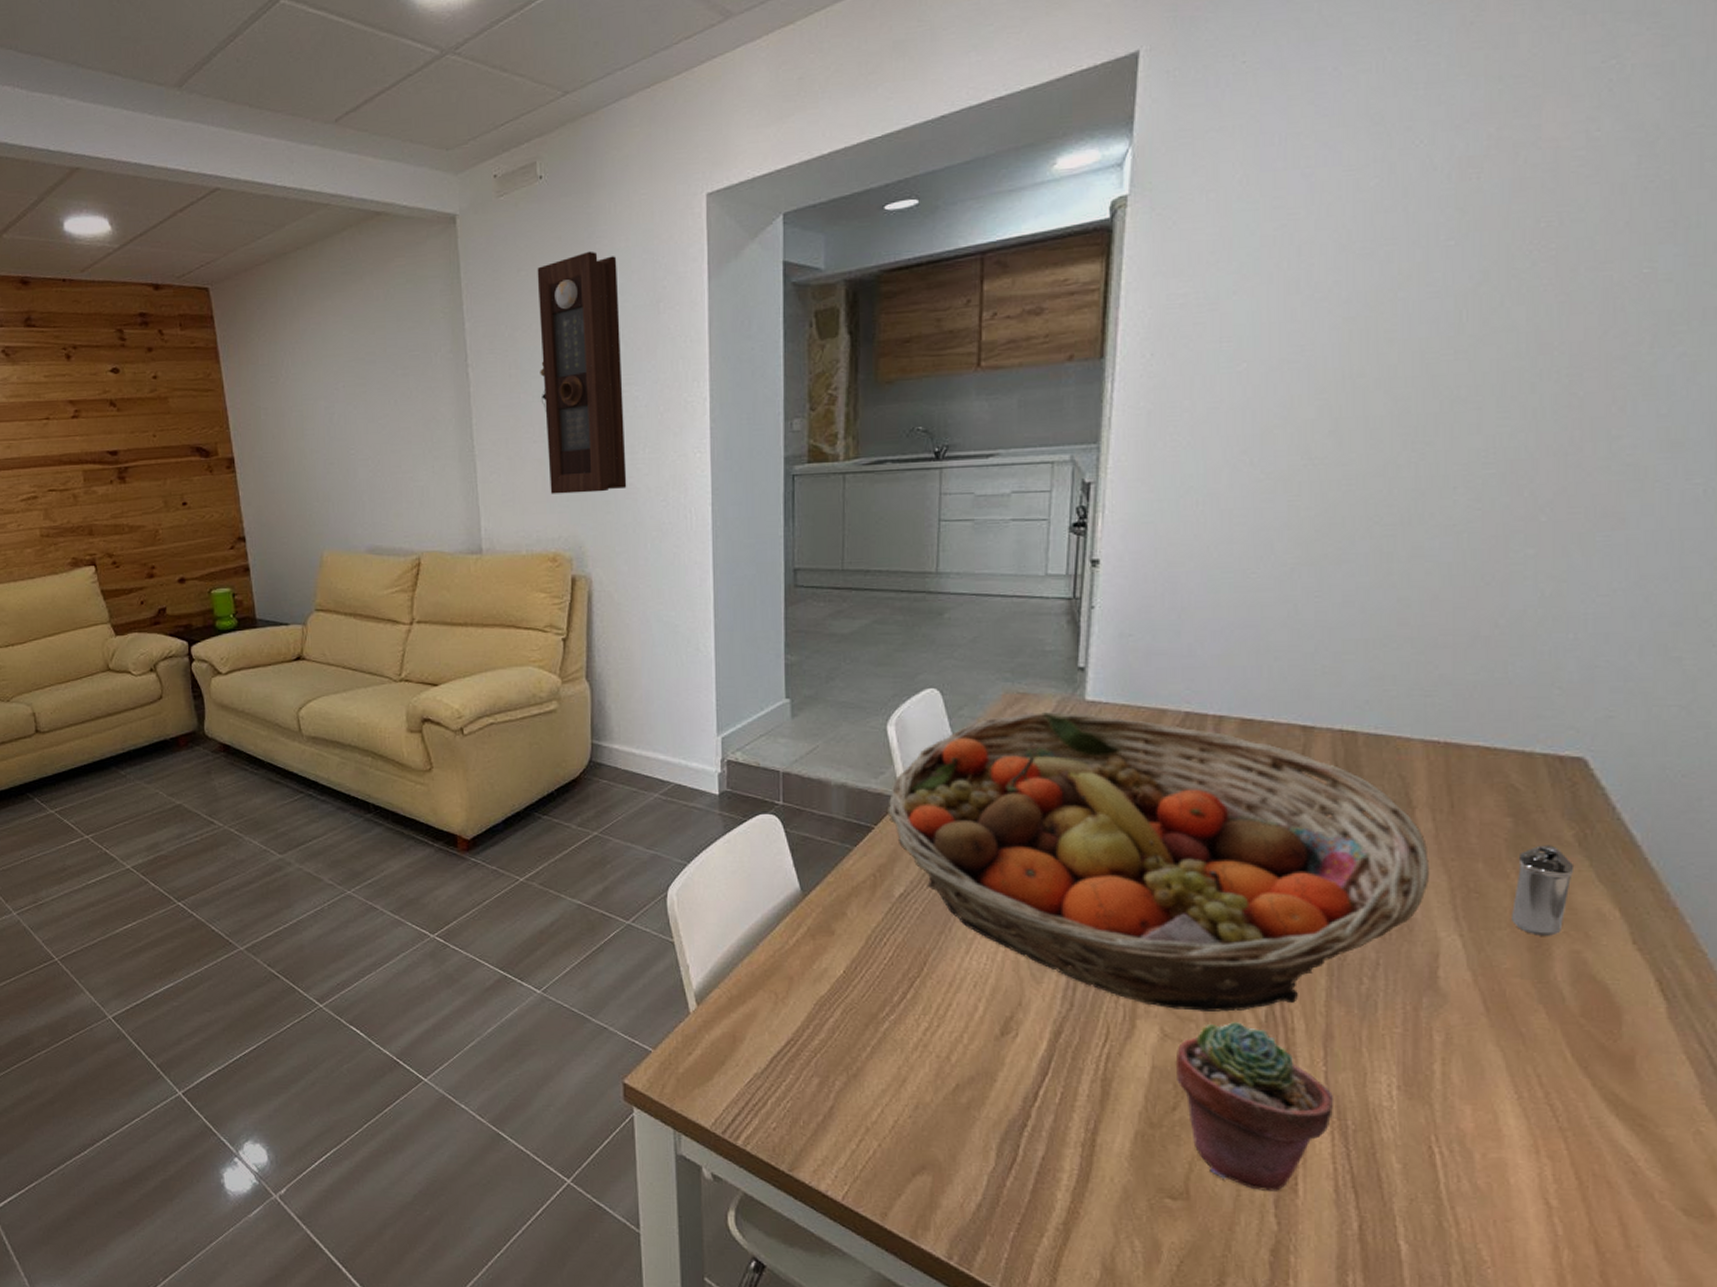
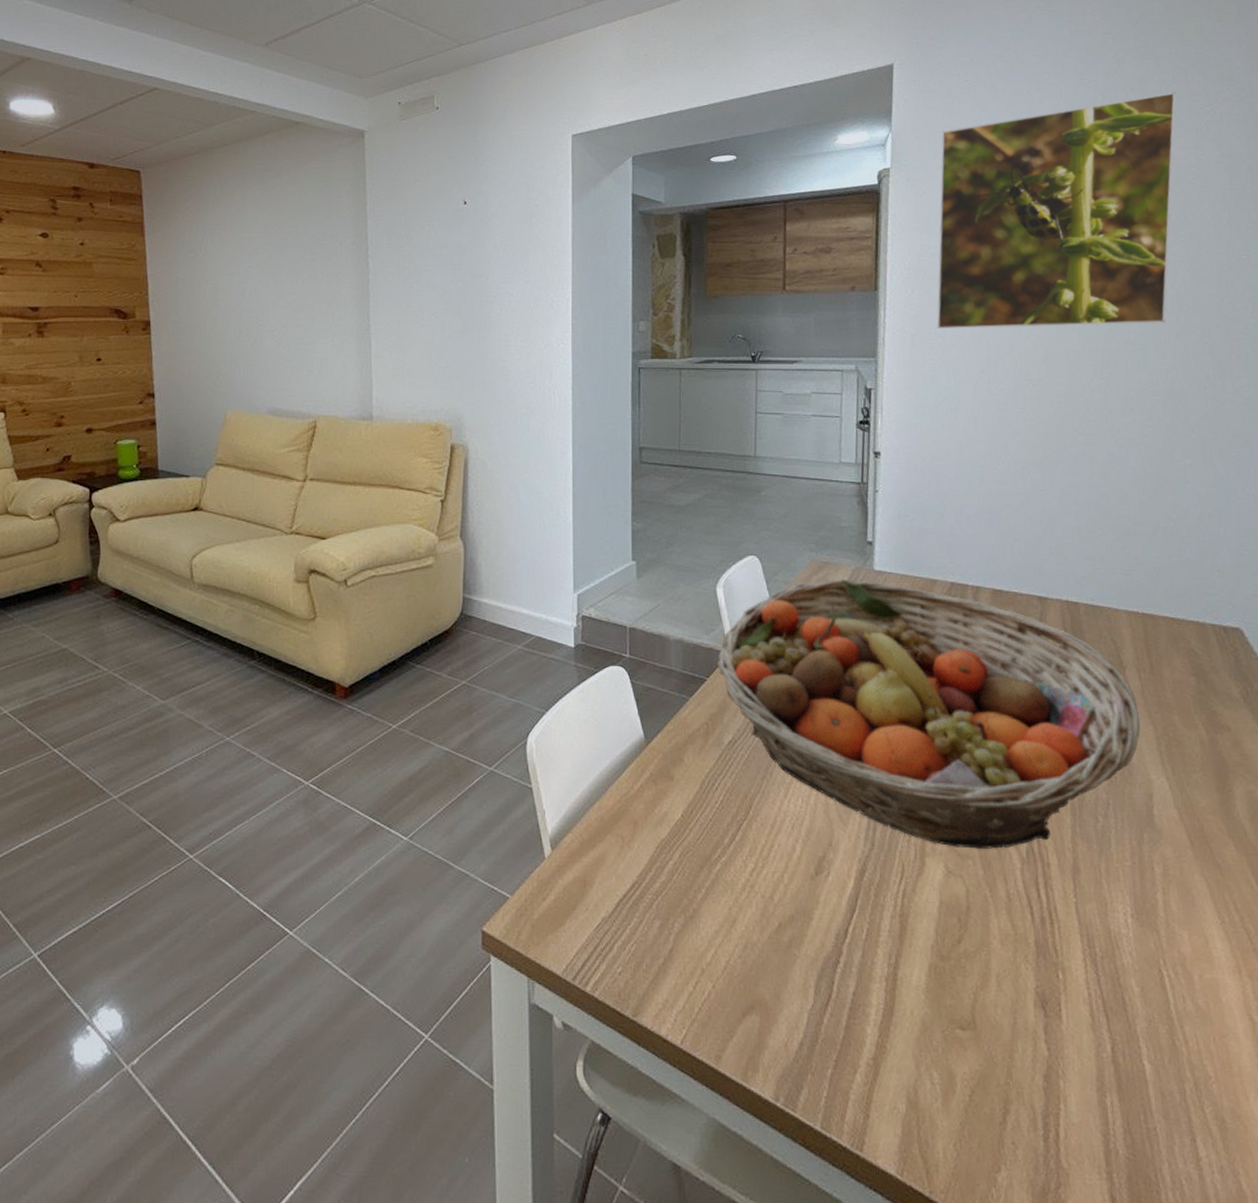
pendulum clock: present [537,251,627,494] -> none [430,171,501,372]
potted succulent: present [1175,1022,1333,1191] -> none [958,858,1084,1018]
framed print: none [1183,42,1564,402] -> present [936,91,1177,330]
shaker: present [1510,845,1575,936] -> none [1201,700,1243,778]

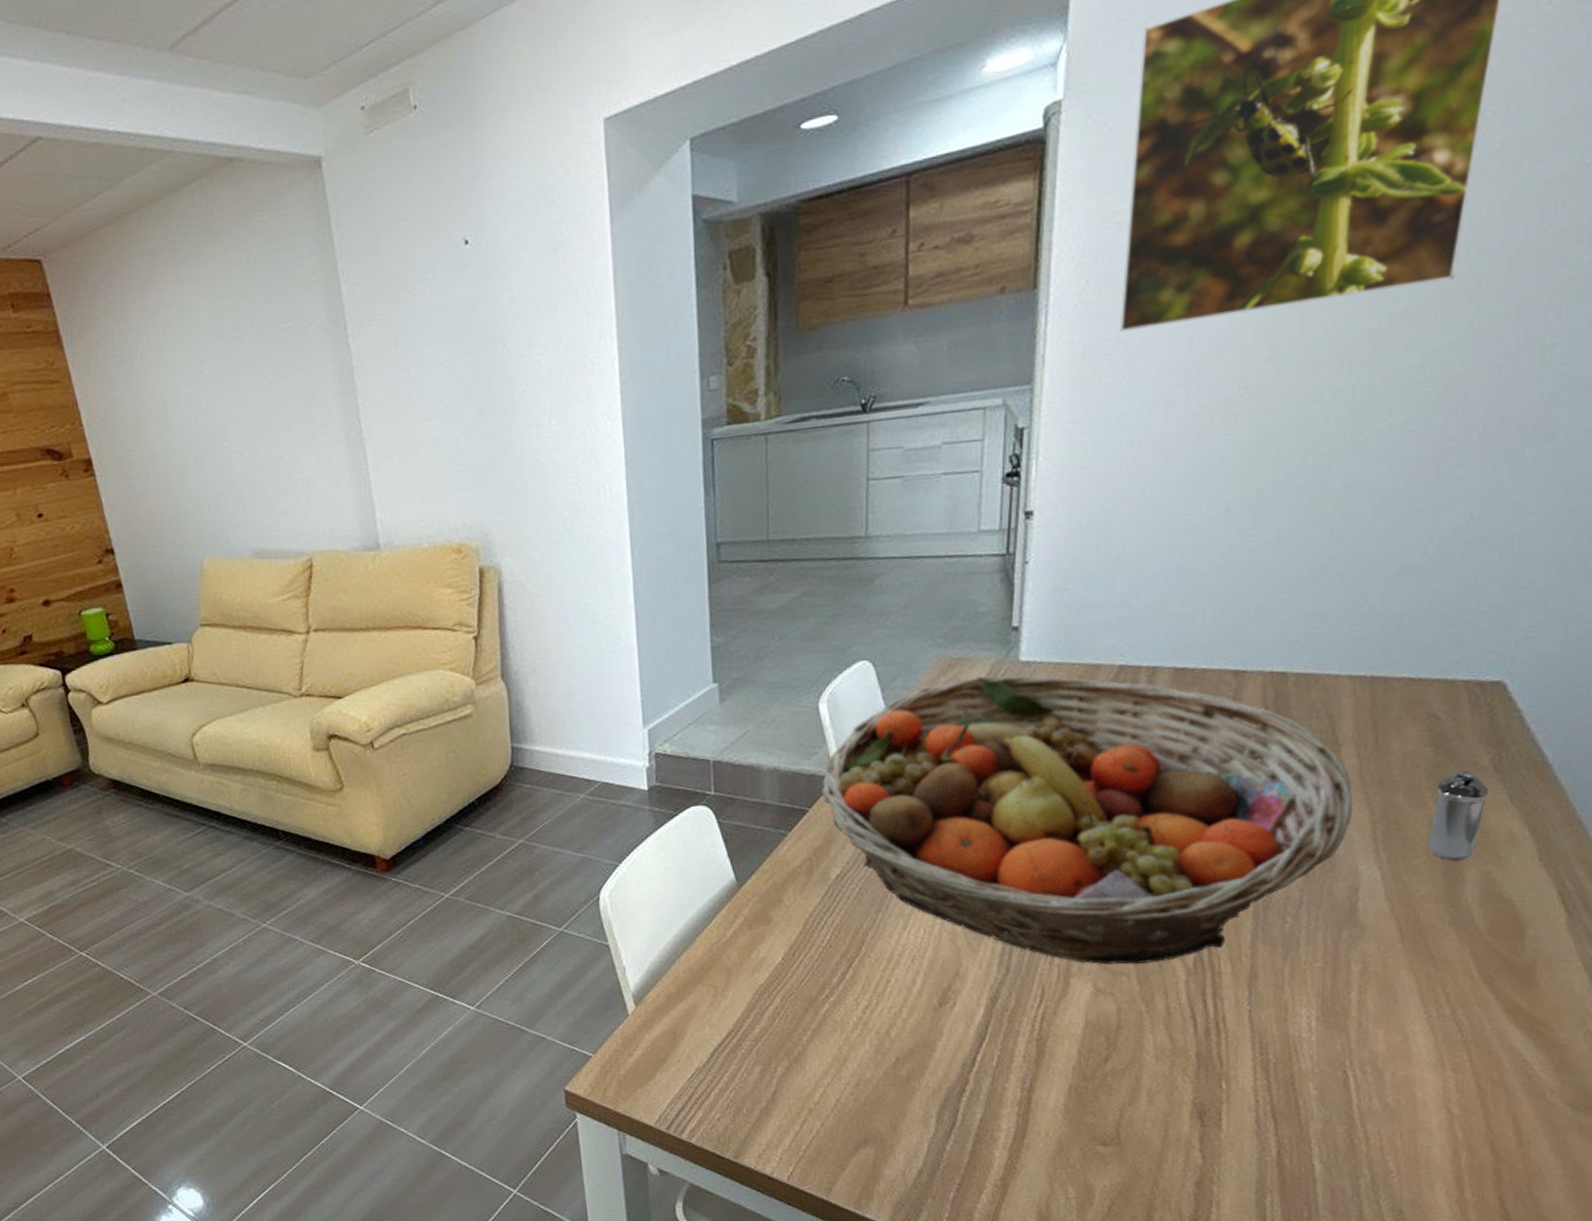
shaker: none [1201,700,1243,778] -> present [1427,771,1489,861]

